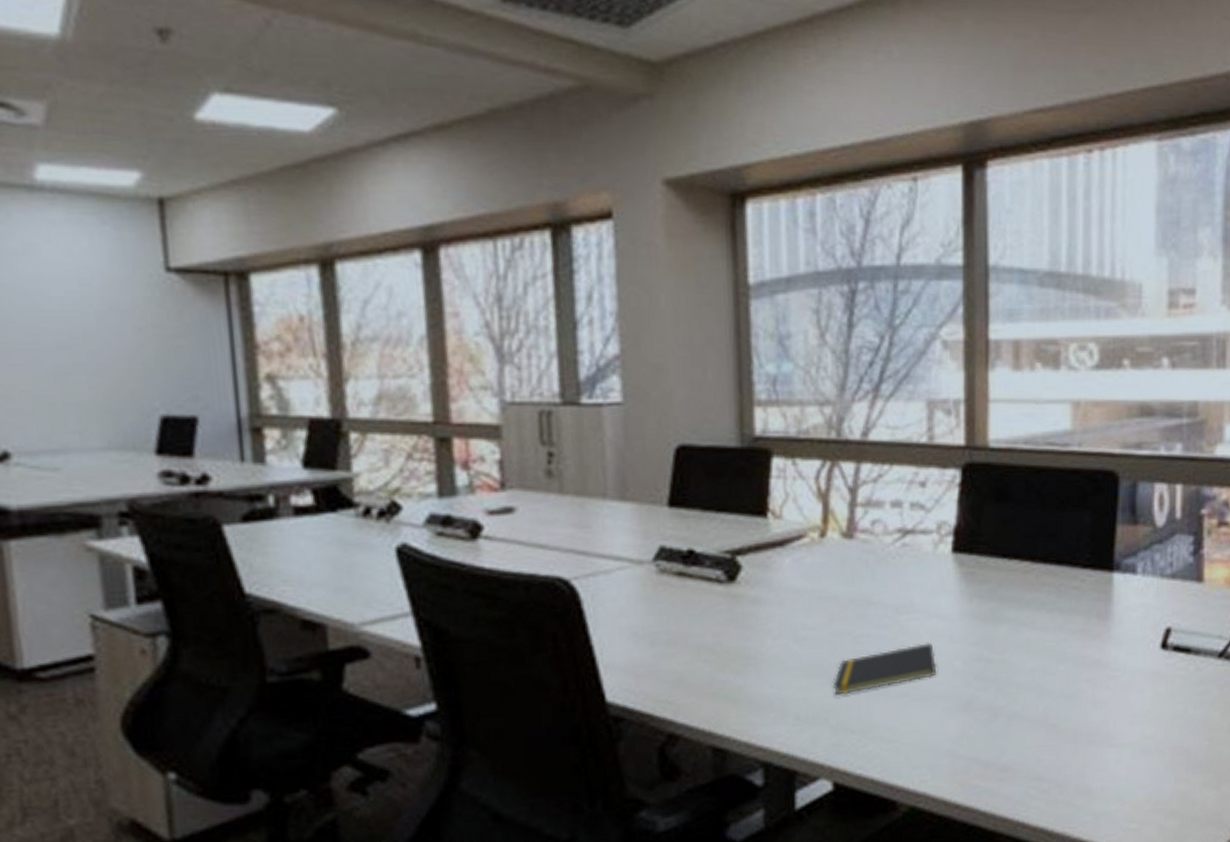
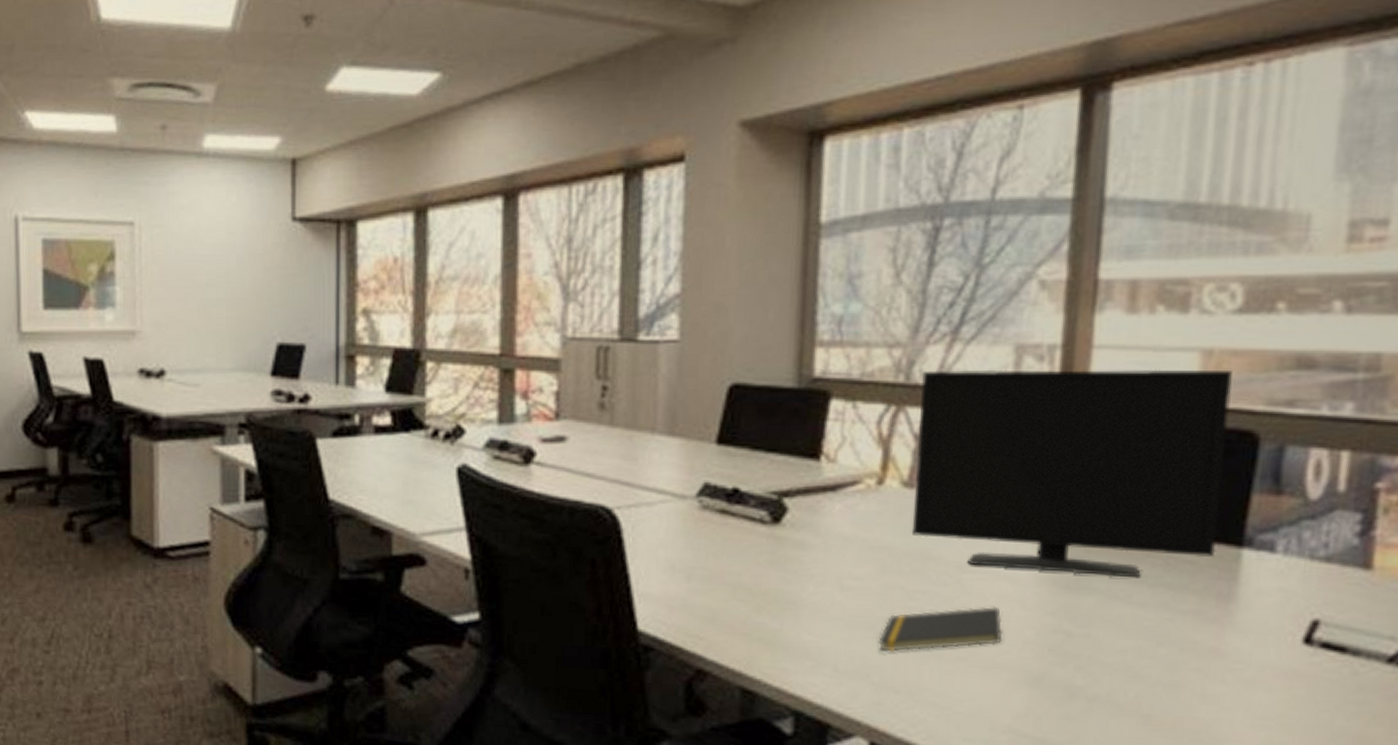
monitor: none [850,418,1097,607] -> present [911,369,1233,579]

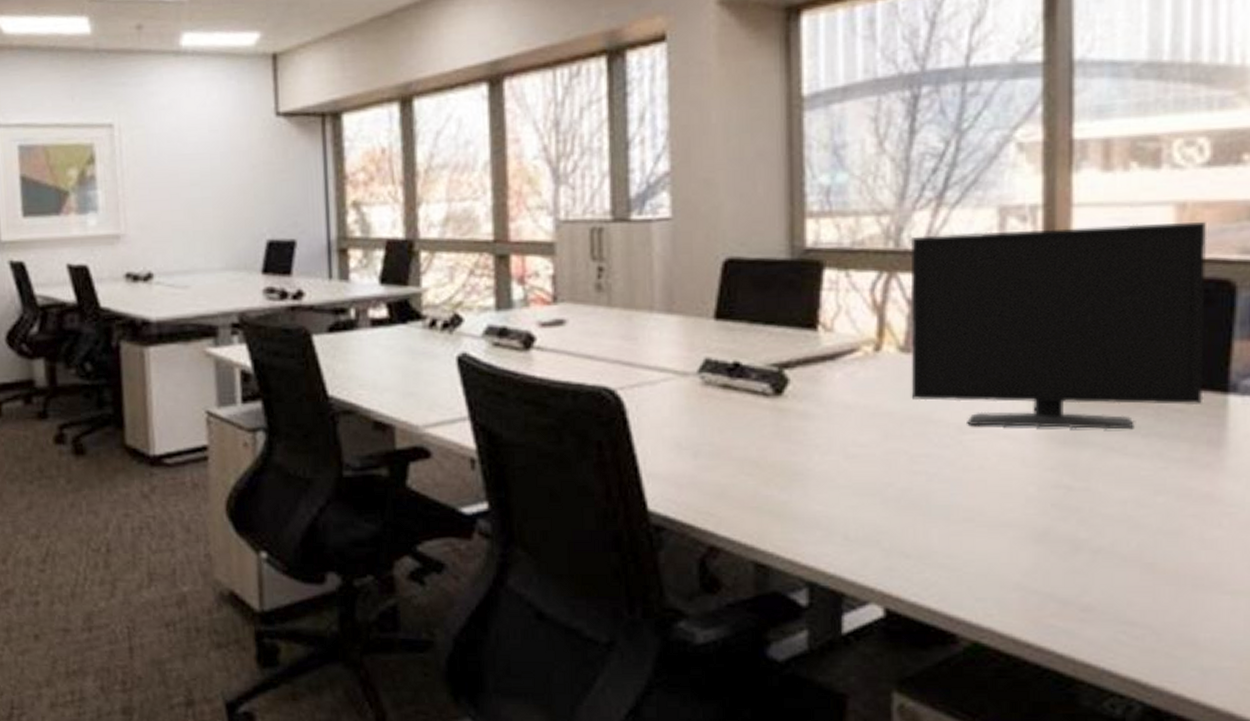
notepad: present [878,606,1003,653] -> none [886,465,1006,518]

